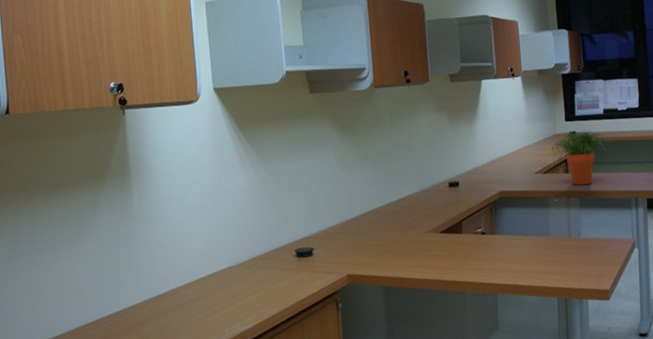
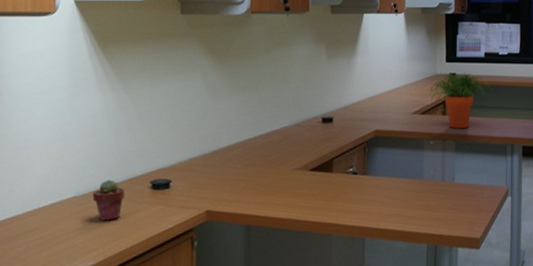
potted succulent: none [244,250,273,288] -> present [92,179,125,221]

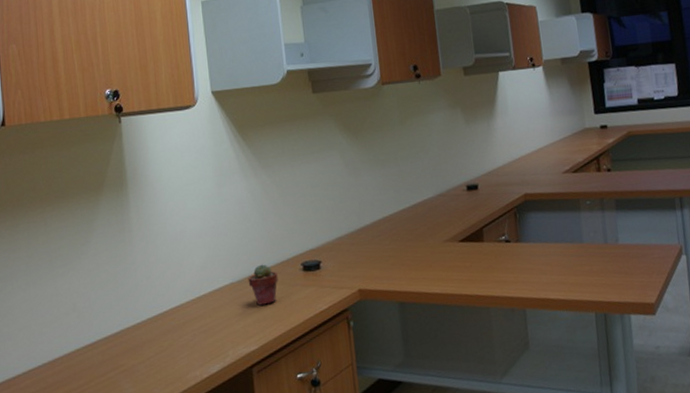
potted plant: present [430,72,491,128] -> none [580,123,649,185]

